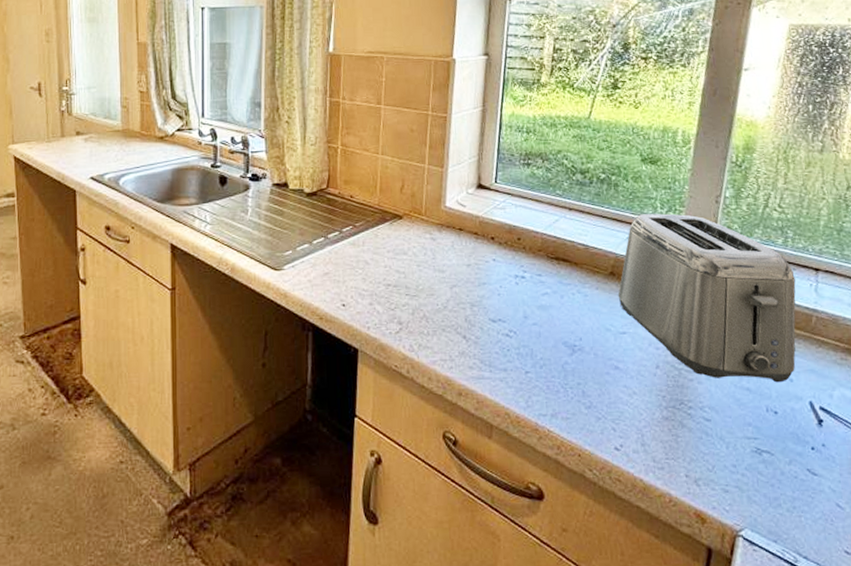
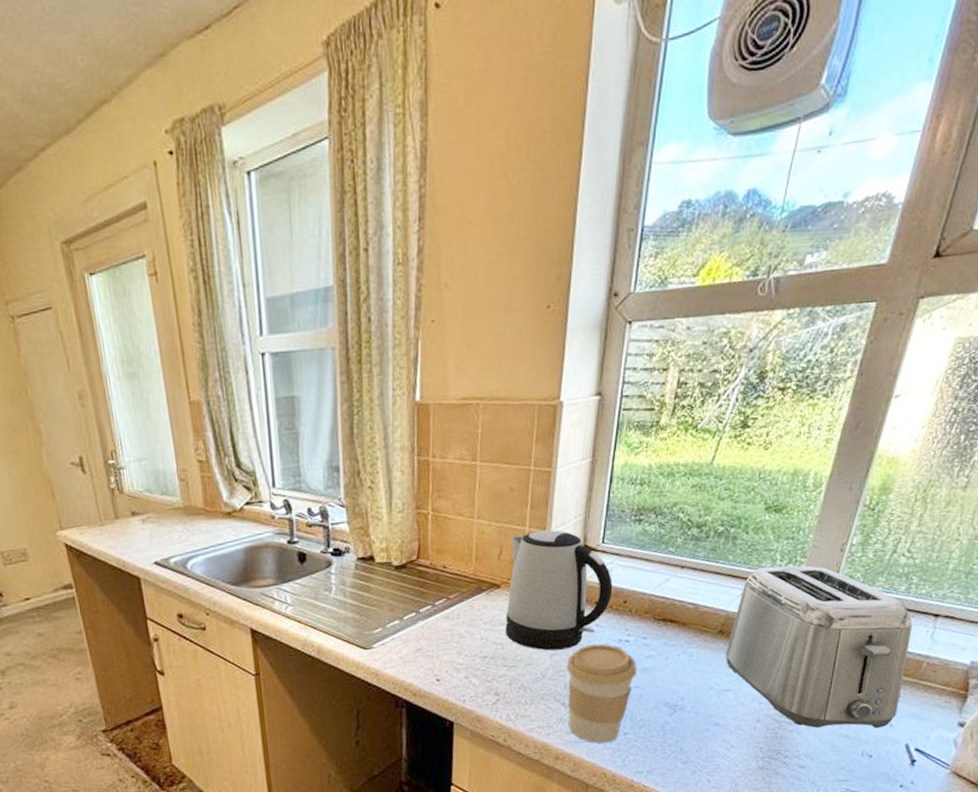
kettle: none [408,168,507,282] -> present [505,529,613,651]
coffee cup: none [466,278,534,382] -> present [566,643,636,744]

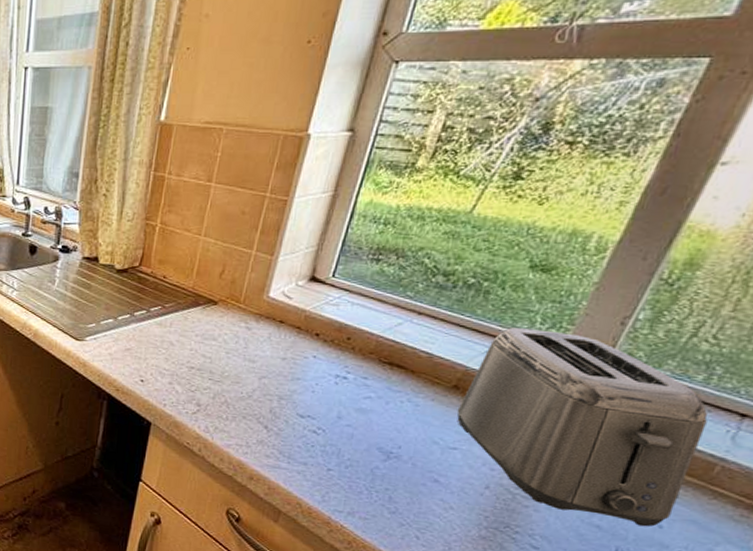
kettle: present [505,529,613,651] -> none [216,255,338,375]
coffee cup: present [566,643,636,744] -> none [268,374,352,475]

